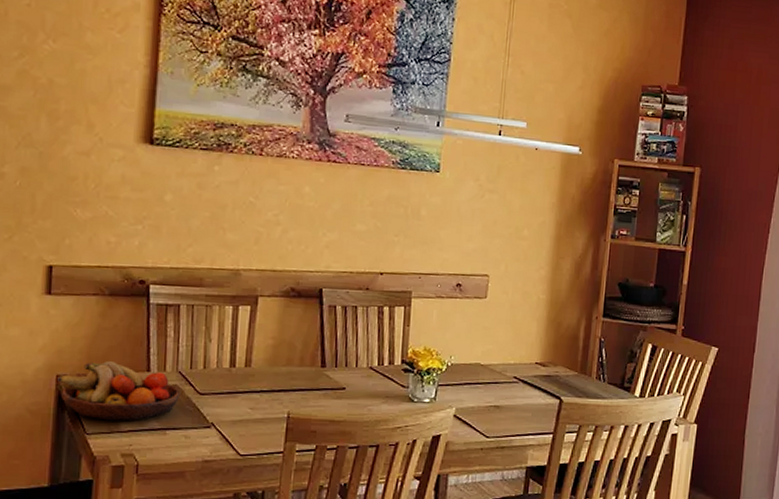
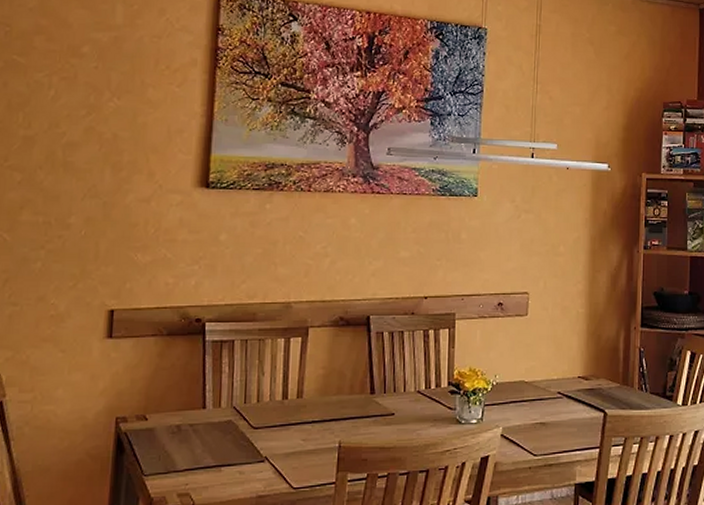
fruit bowl: present [57,361,180,421] -> none [117,401,234,461]

